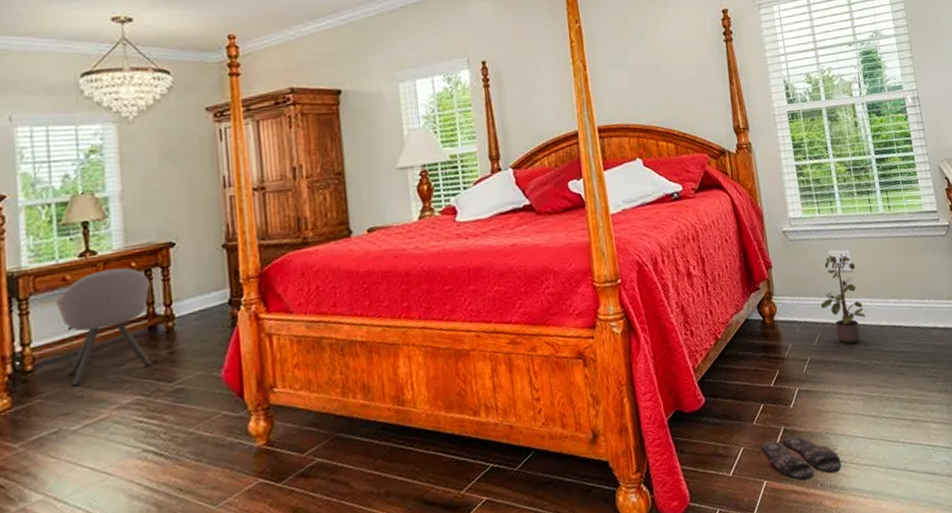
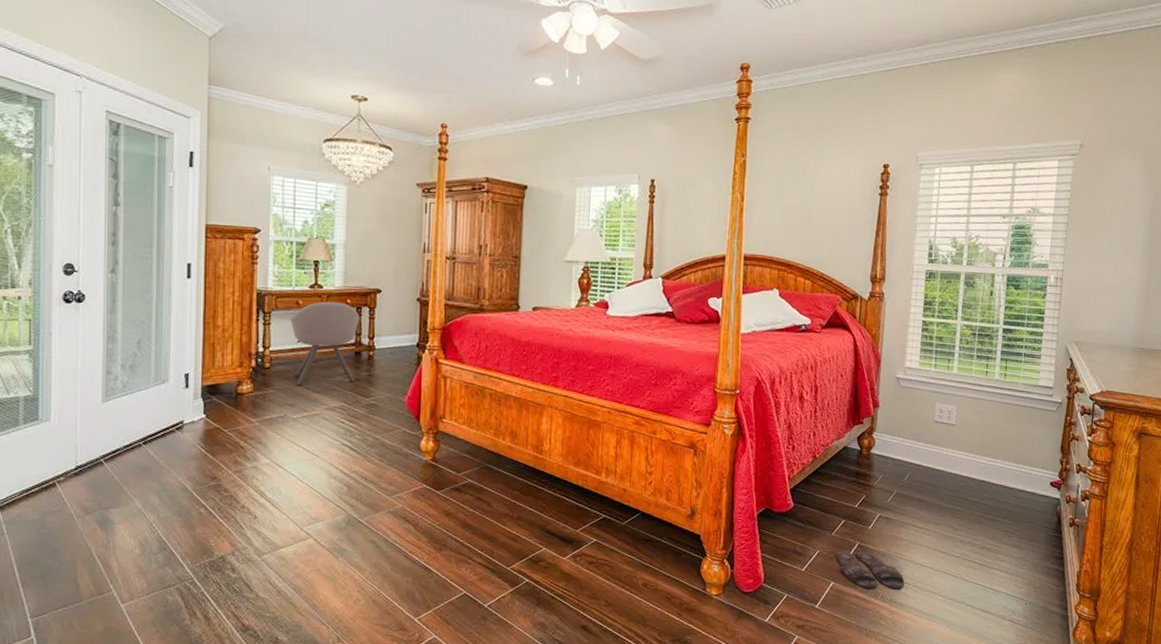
potted plant: present [820,253,866,344] -> none [917,405,959,488]

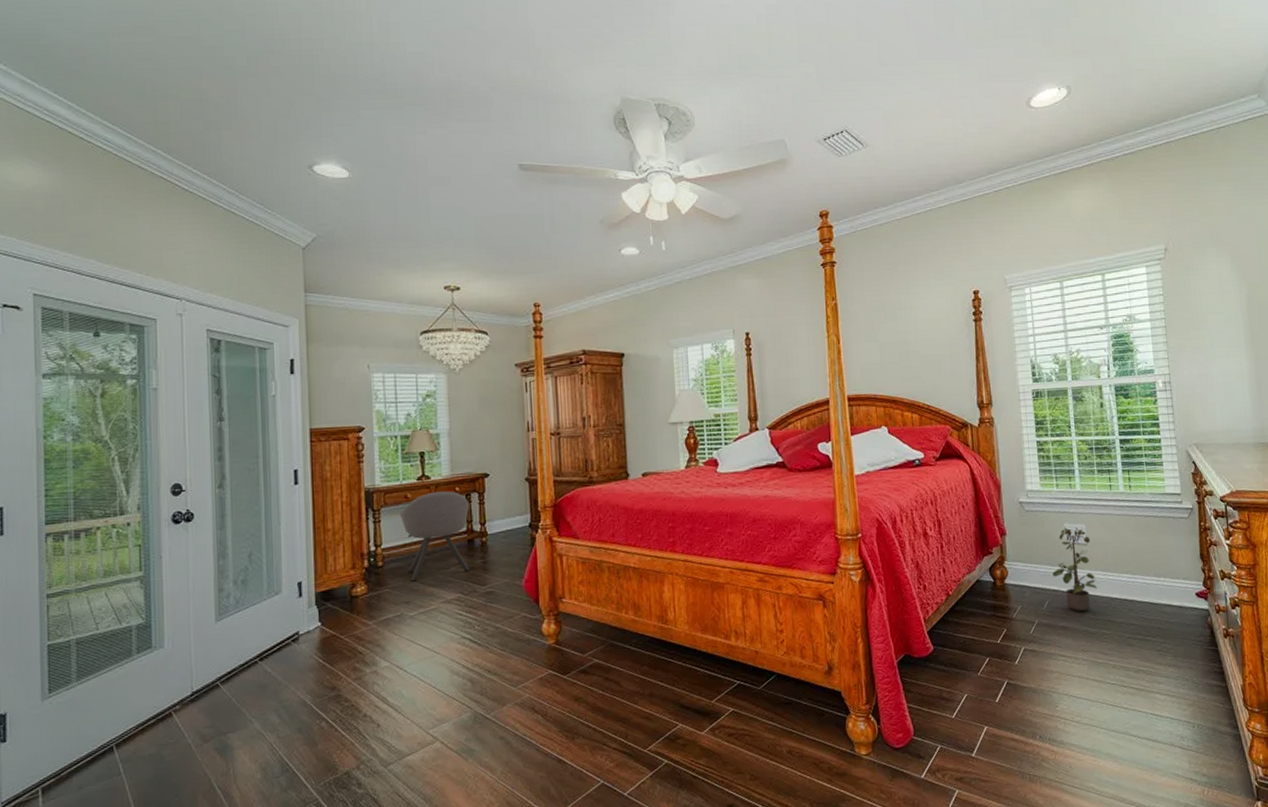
slippers: present [835,551,905,590] -> none [985,689,1062,730]
potted plant: none [917,405,959,488] -> present [1052,526,1097,612]

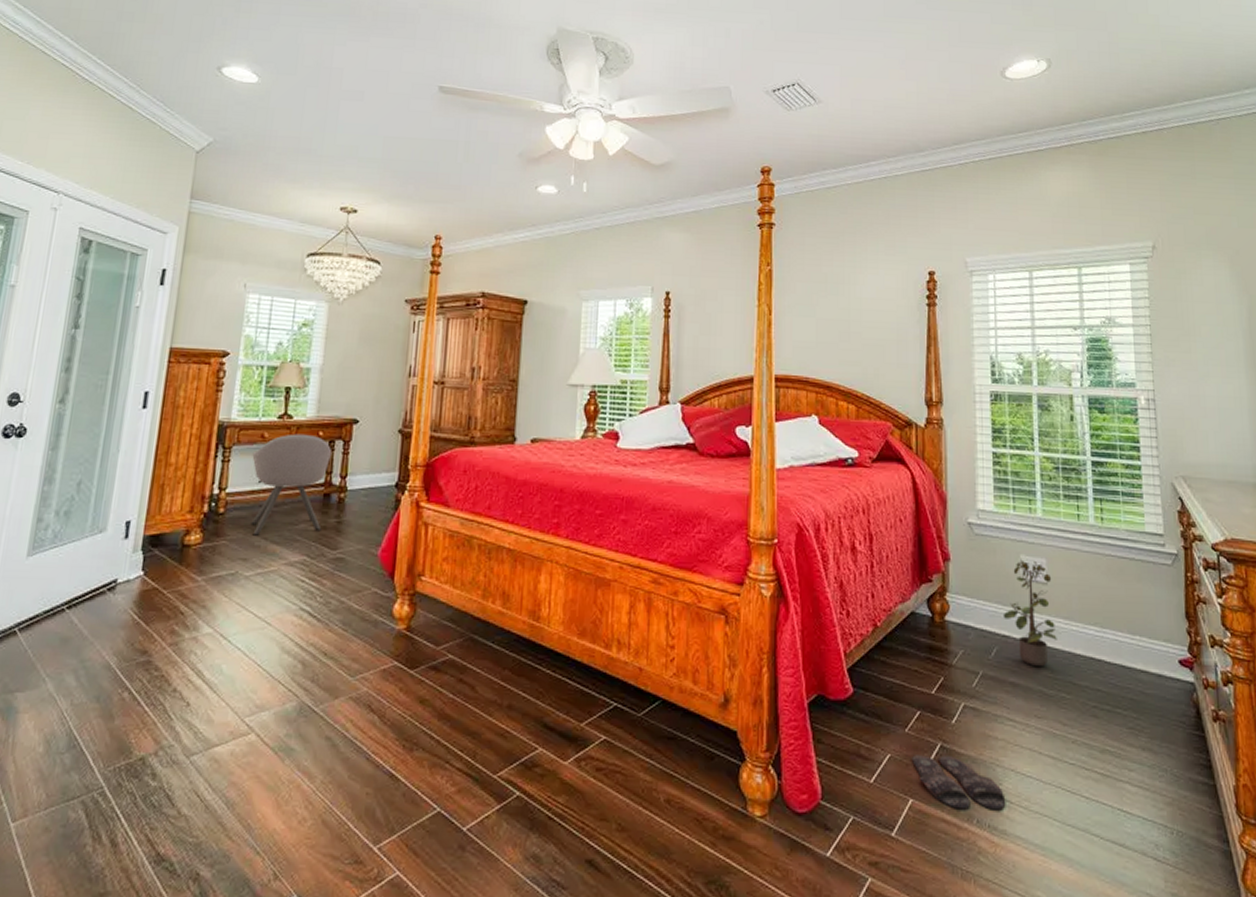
slippers: none [985,689,1062,730] -> present [912,755,1006,811]

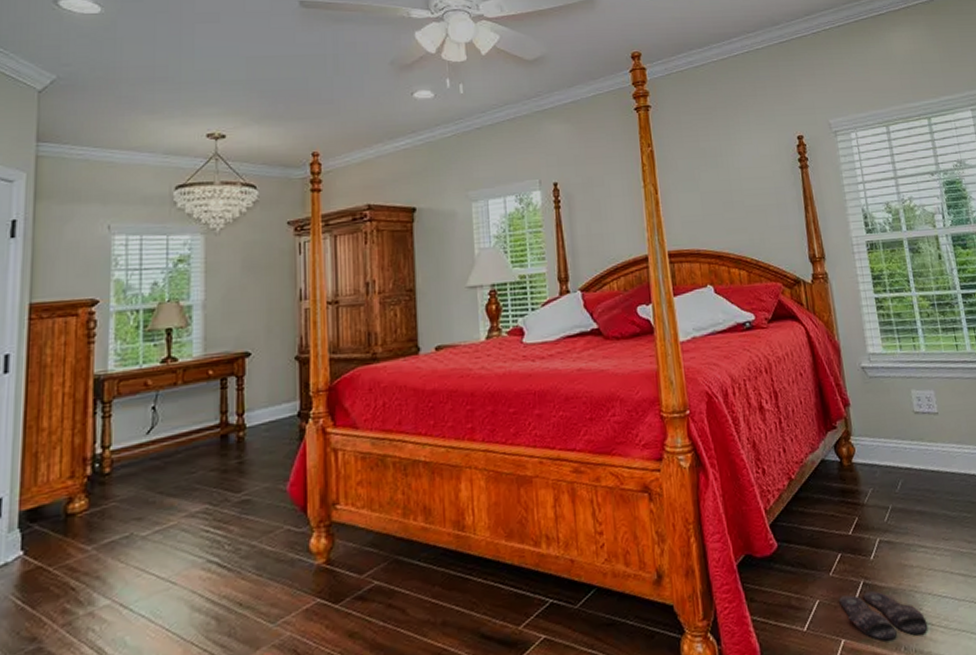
chair: present [251,433,333,536] -> none [136,375,225,492]
potted plant: present [1003,558,1057,667] -> none [903,393,953,493]

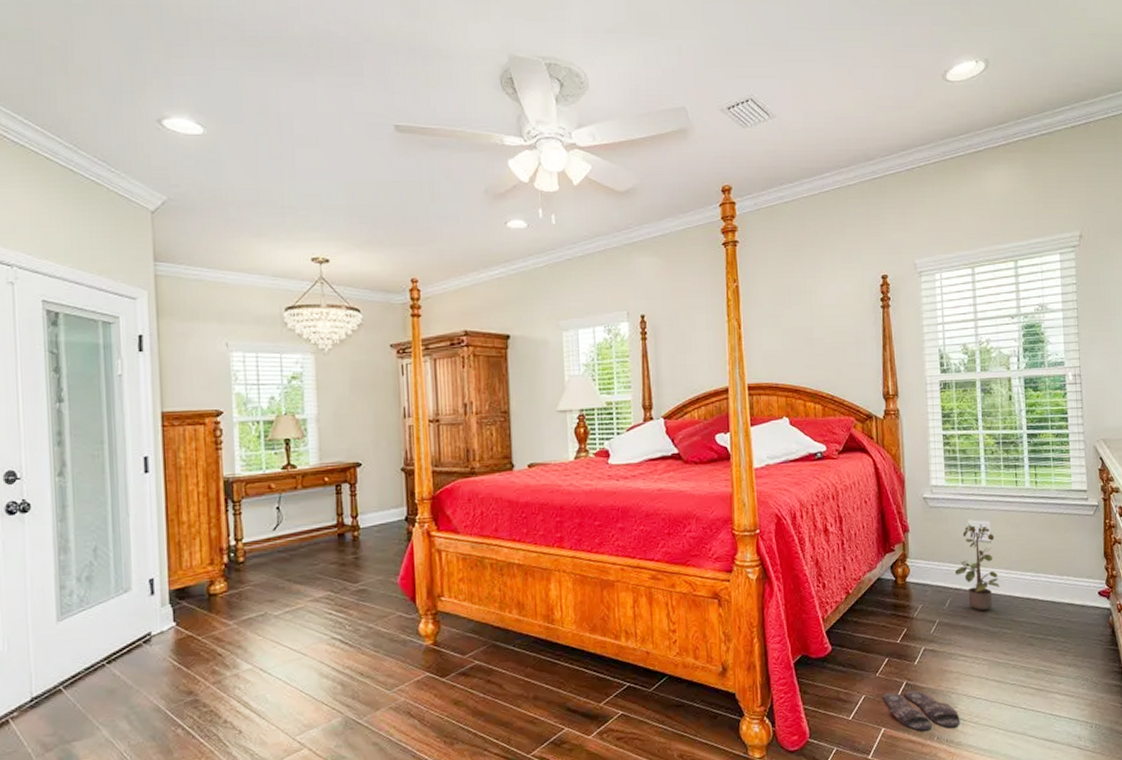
potted plant: none [903,393,953,493] -> present [954,523,1000,611]

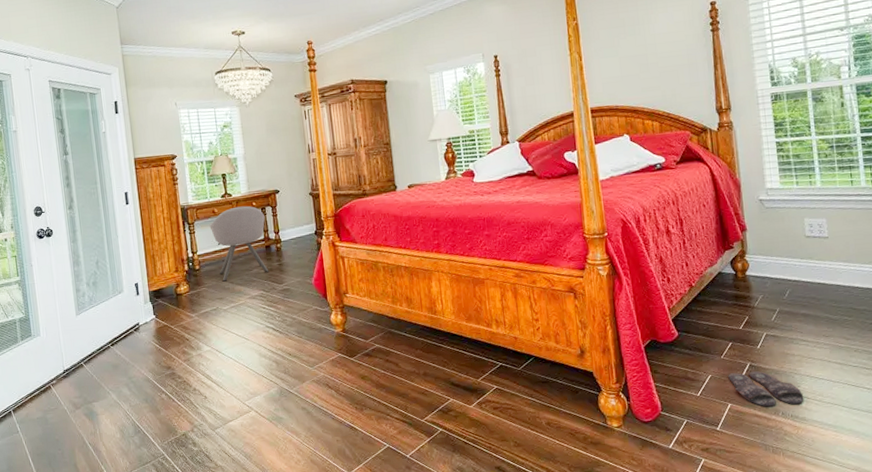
chair: none [262,481,341,579] -> present [209,206,269,282]
potted plant: present [954,523,1000,611] -> none [793,221,839,301]

